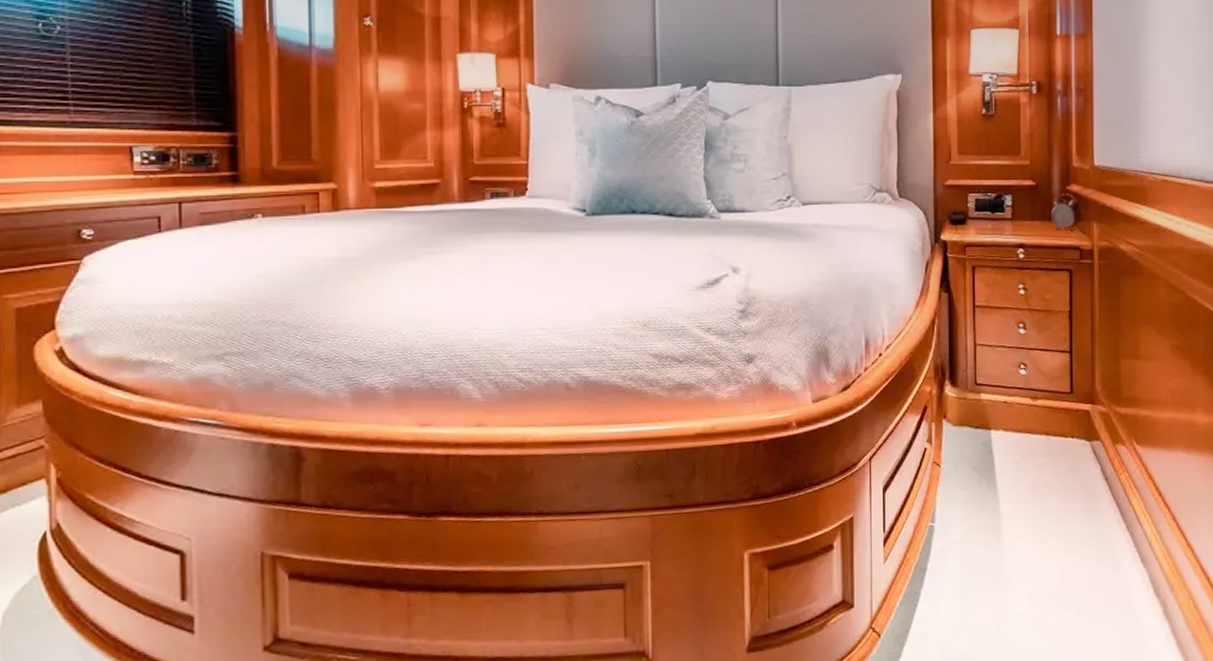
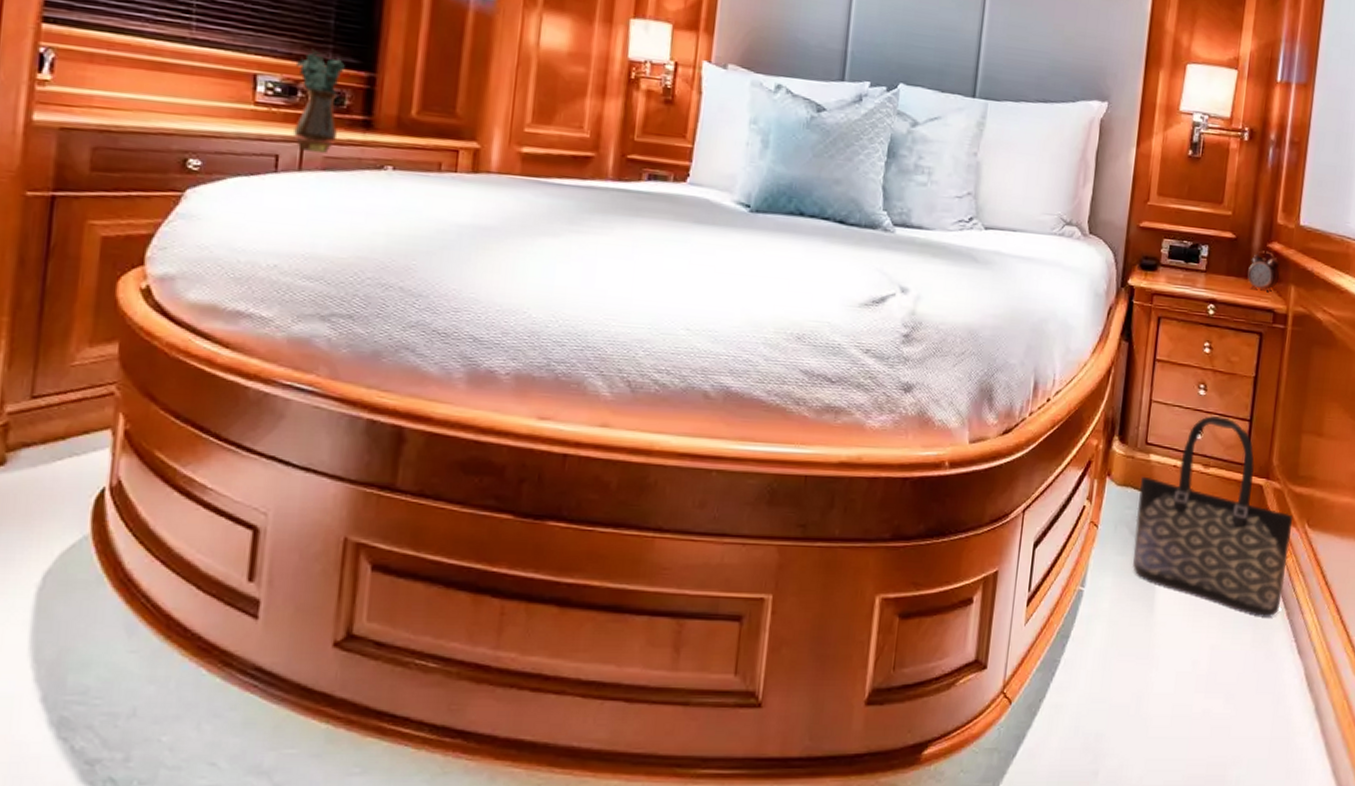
vase: none [164,117,209,211] -> present [293,49,345,154]
tote bag: none [974,351,1122,531] -> present [1132,415,1293,616]

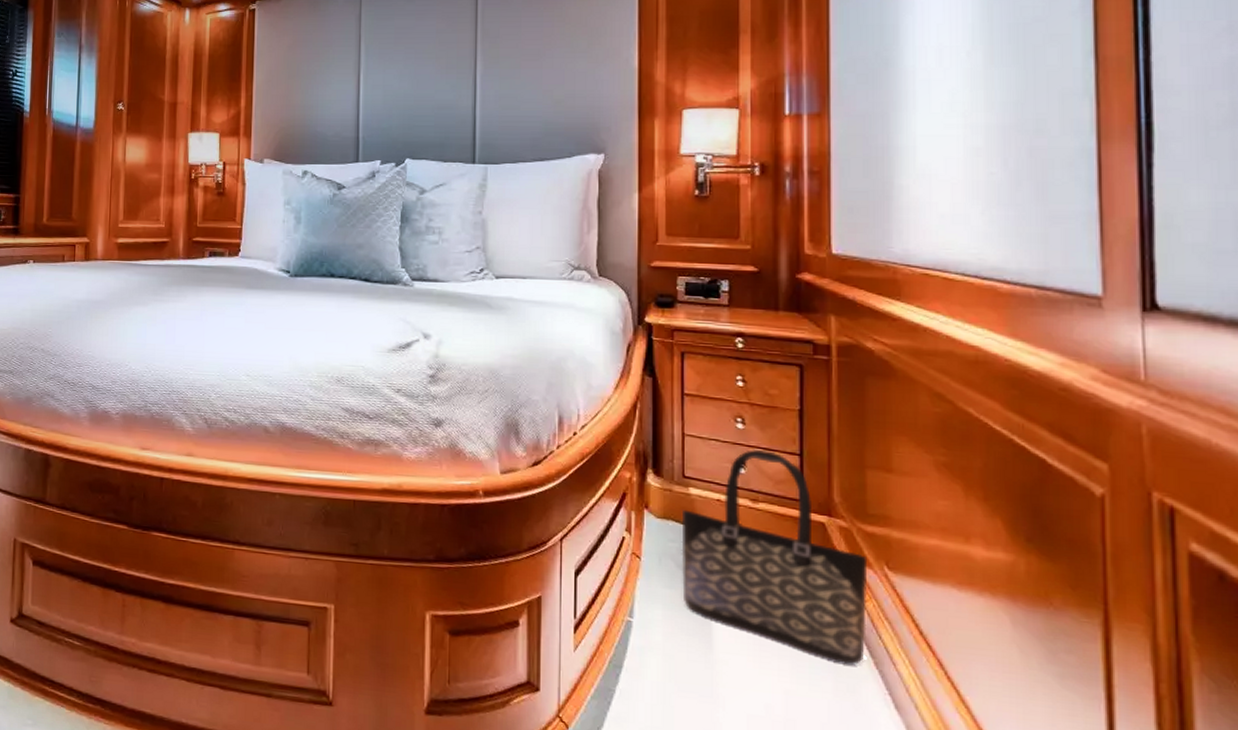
alarm clock: present [1246,250,1280,293] -> none [776,282,815,324]

